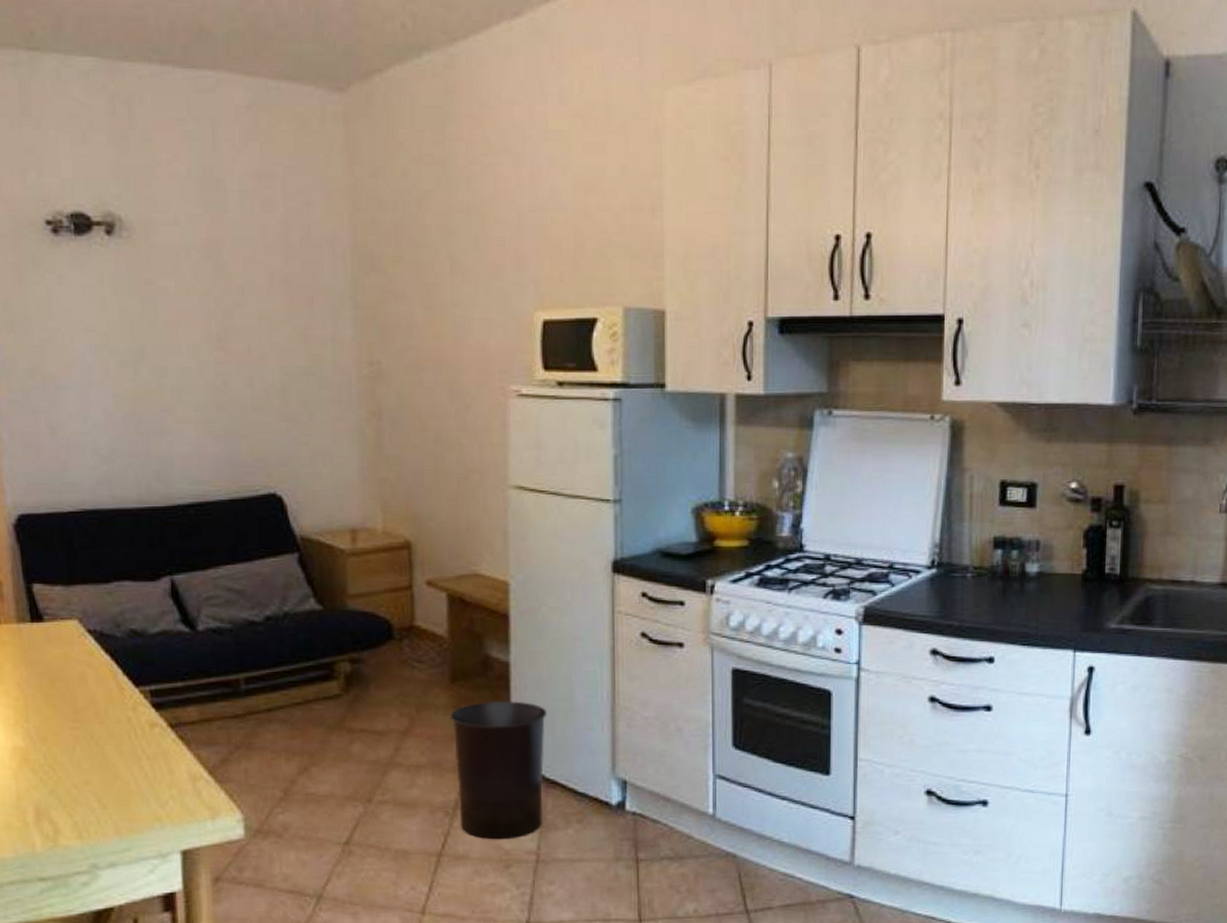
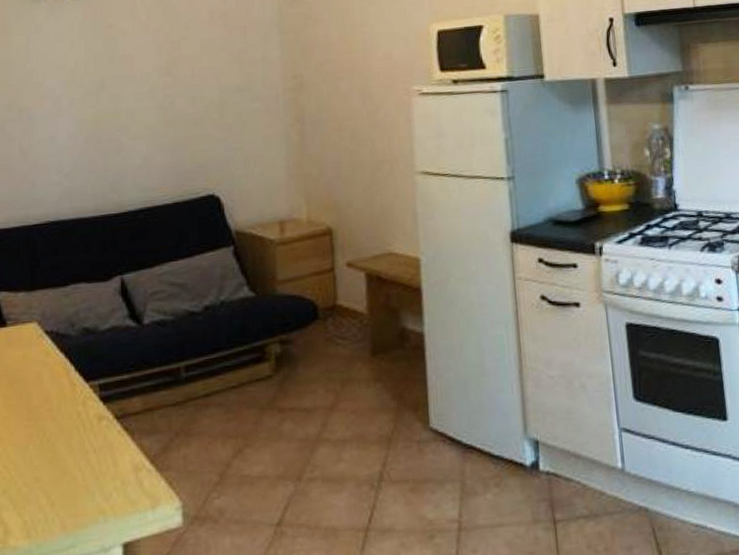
waste bin: present [449,700,548,840] -> none [371,369,463,510]

